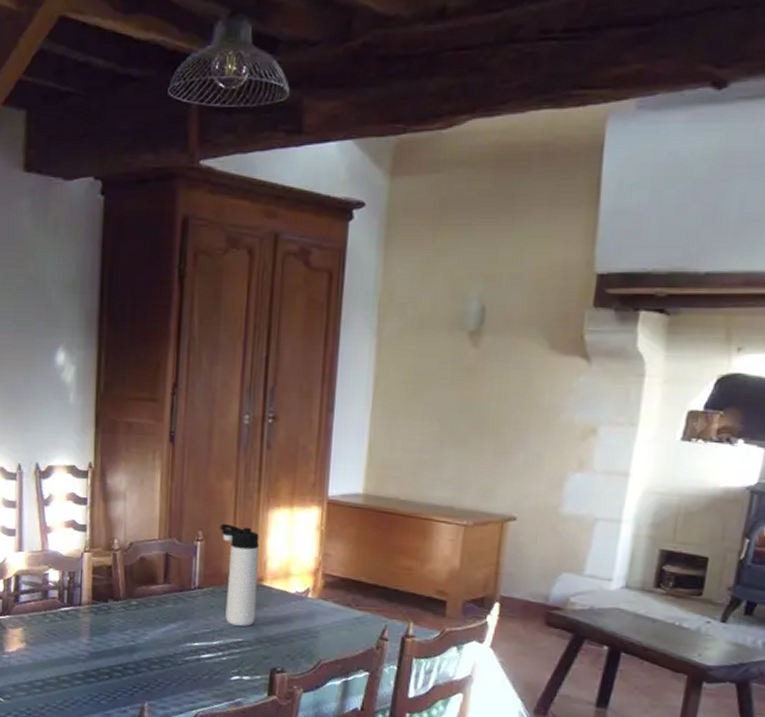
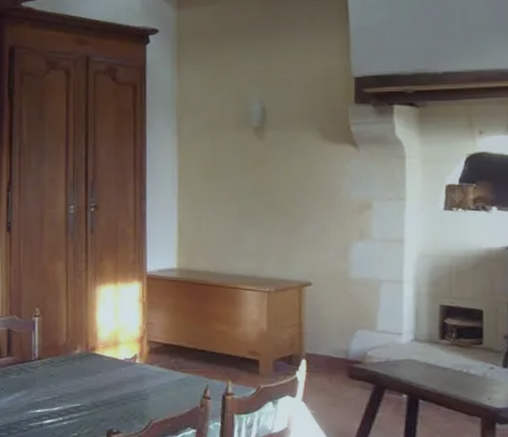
thermos bottle: present [219,524,259,627] -> none [54,301,91,392]

